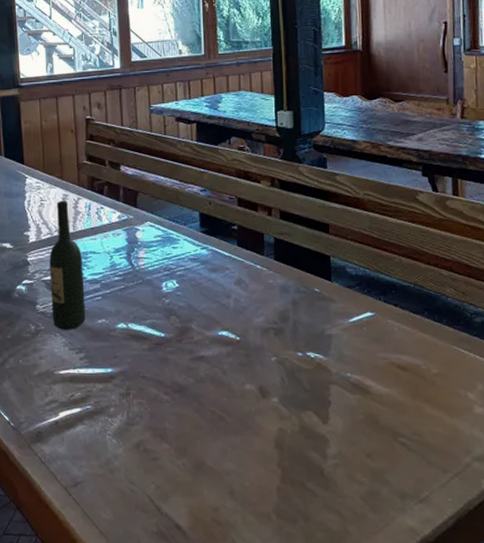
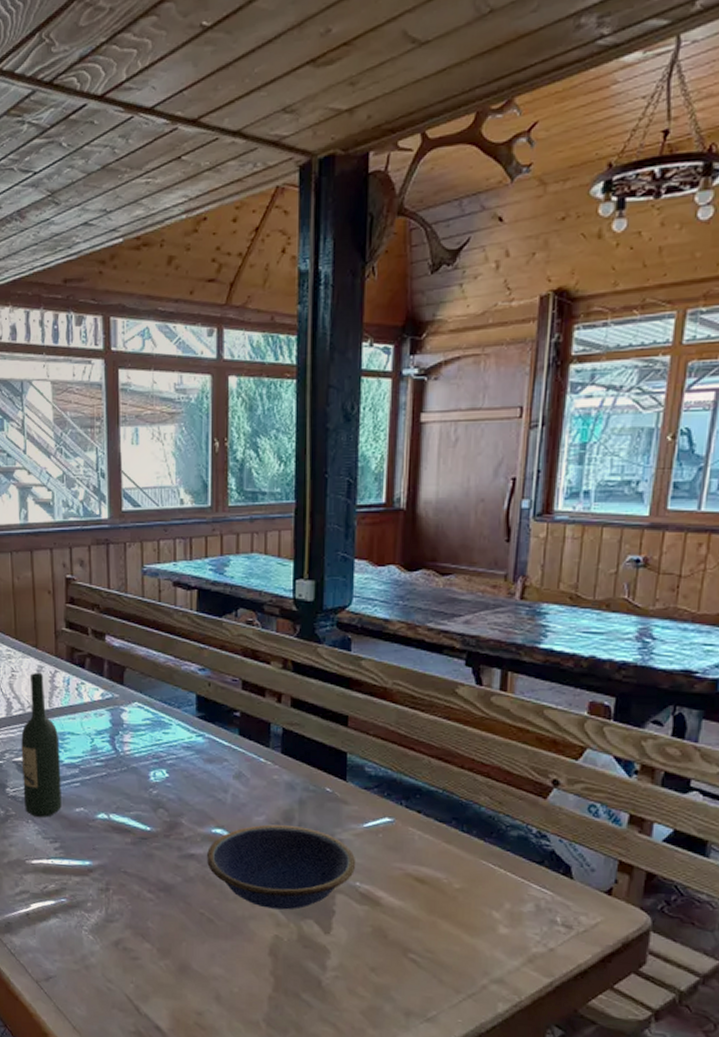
bowl: none [215,325,346,403] -> present [207,824,356,910]

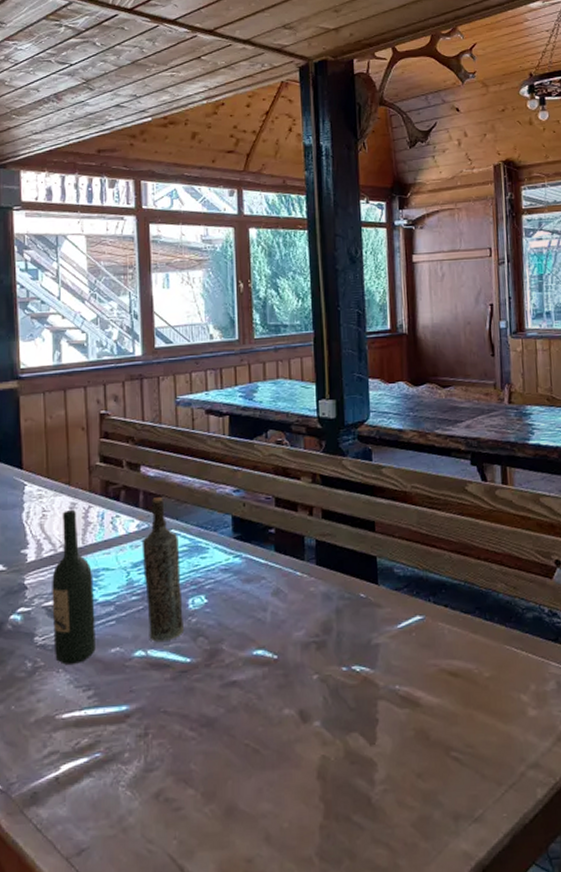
bottle: none [105,669,146,808] -> present [142,497,185,642]
bowl: present [207,824,356,910] -> none [249,636,394,728]

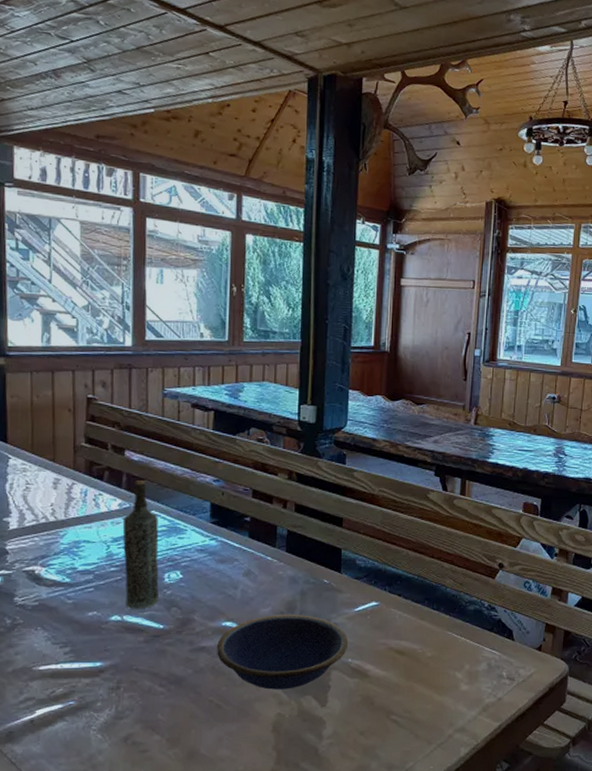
wine bottle: present [52,510,96,665] -> none [32,485,75,623]
bowl: none [249,636,394,728] -> present [217,615,349,690]

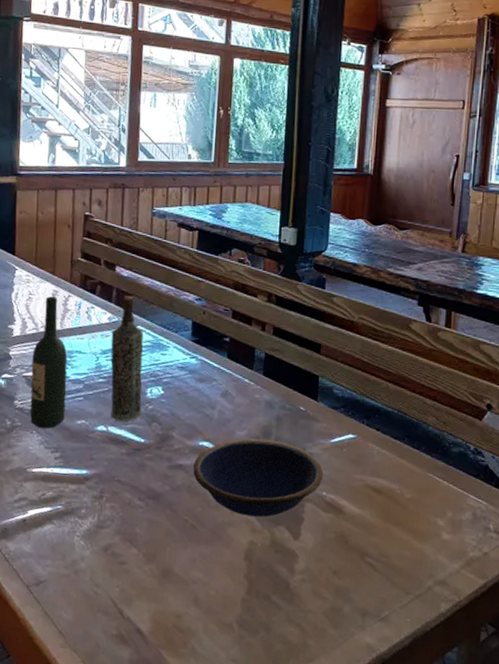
wine bottle: none [32,485,75,623] -> present [30,296,68,429]

